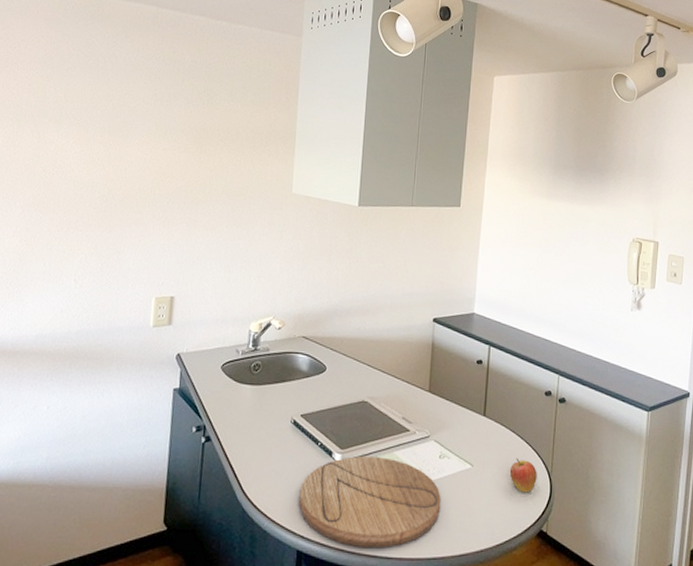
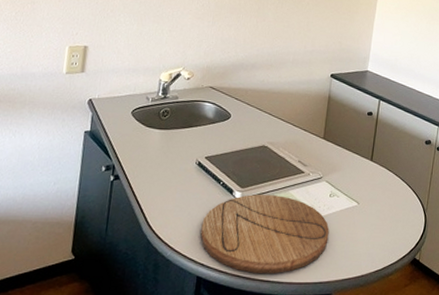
fruit: present [509,458,537,493] -> none [390,197,414,227]

